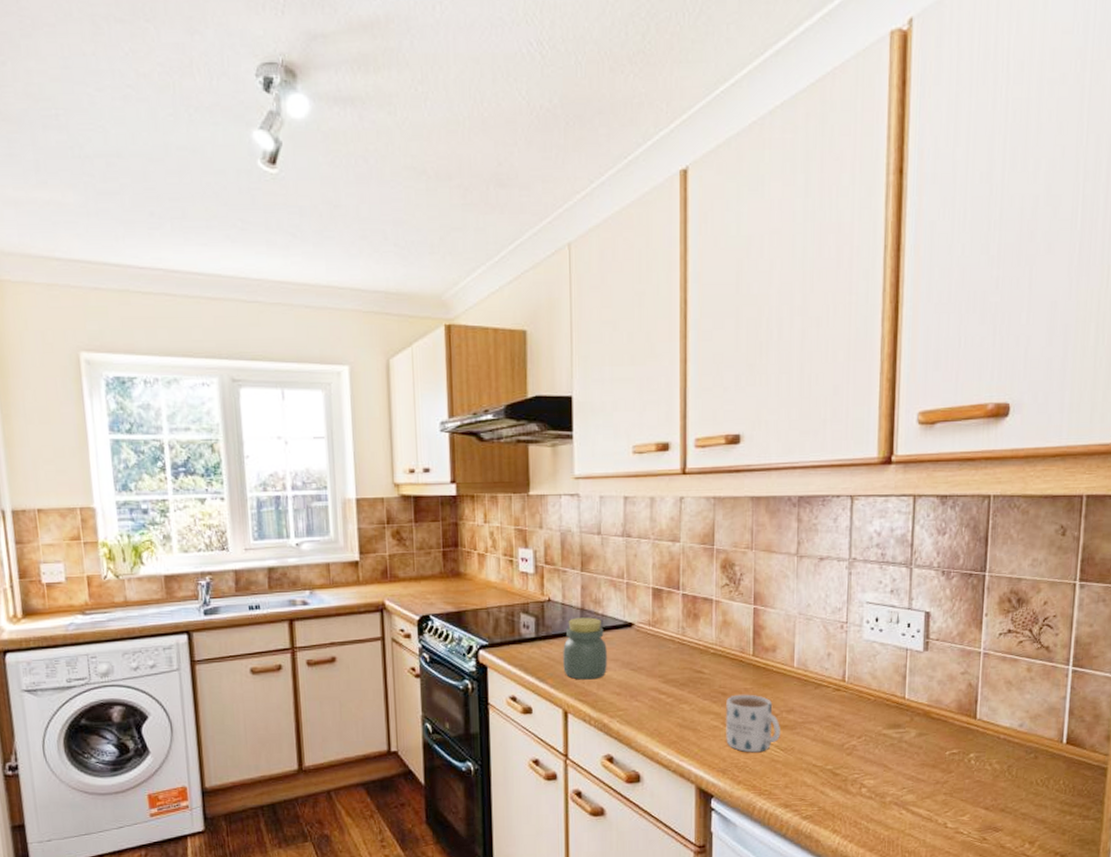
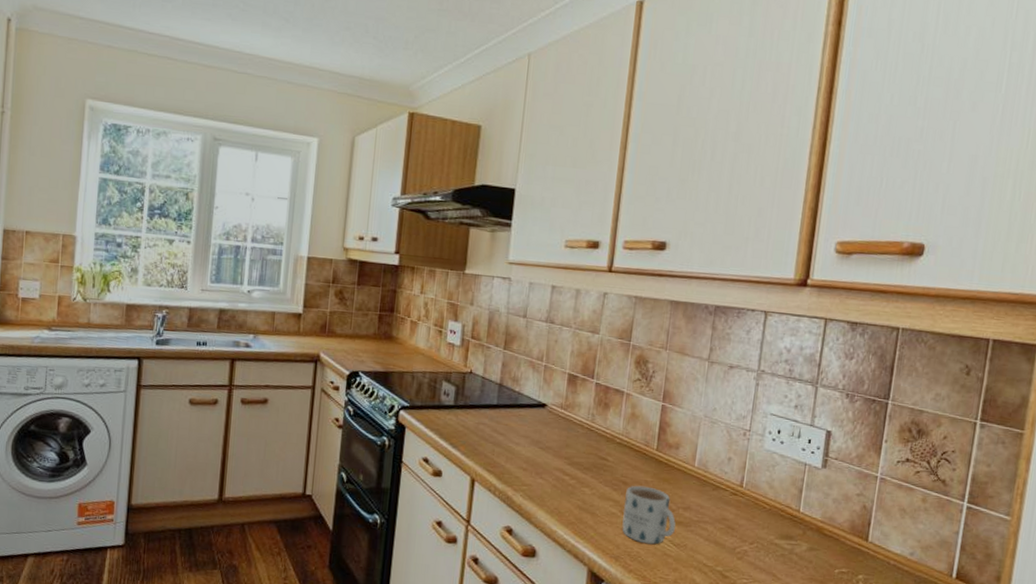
jar: present [563,617,607,680] -> none [476,392,519,453]

